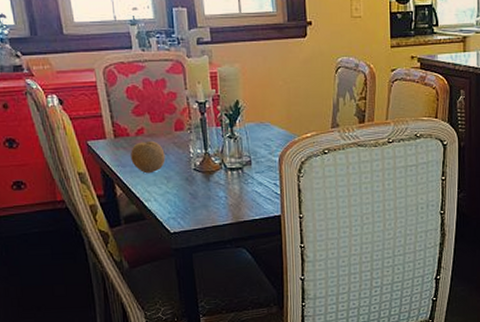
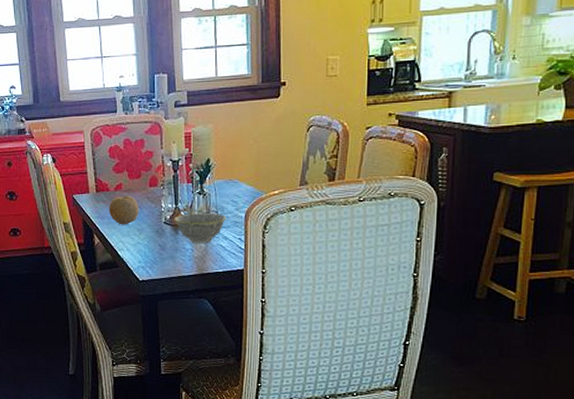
bowl: none [205,158,259,190] -> present [174,213,226,243]

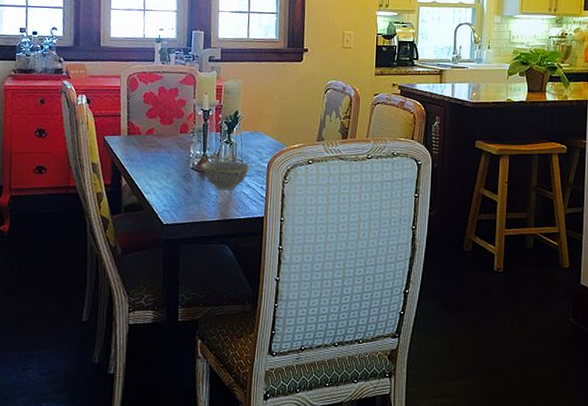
fruit: present [109,196,139,225] -> none [139,140,169,169]

